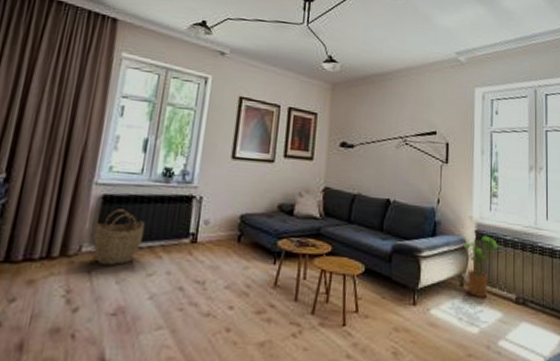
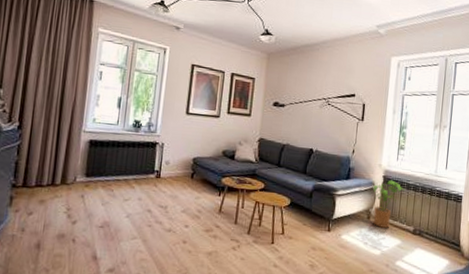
woven basket: present [92,209,145,266] -> none [84,151,121,193]

